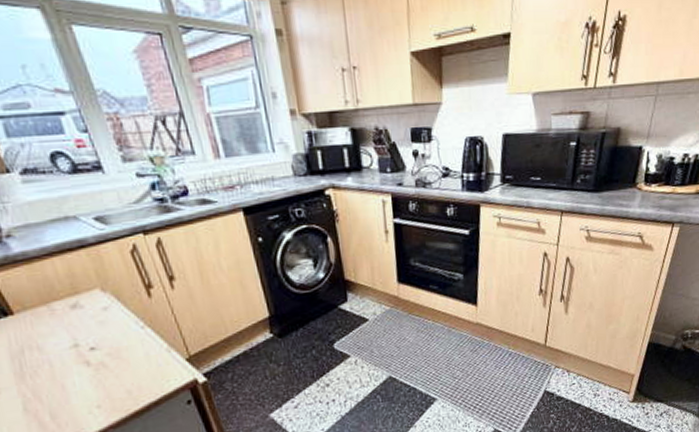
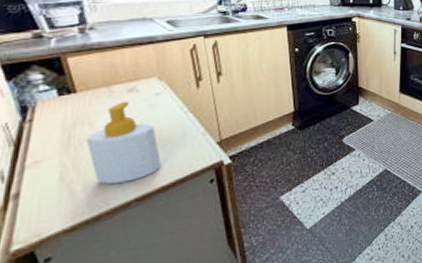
soap bottle: none [40,319,129,413] -> present [87,101,162,184]

